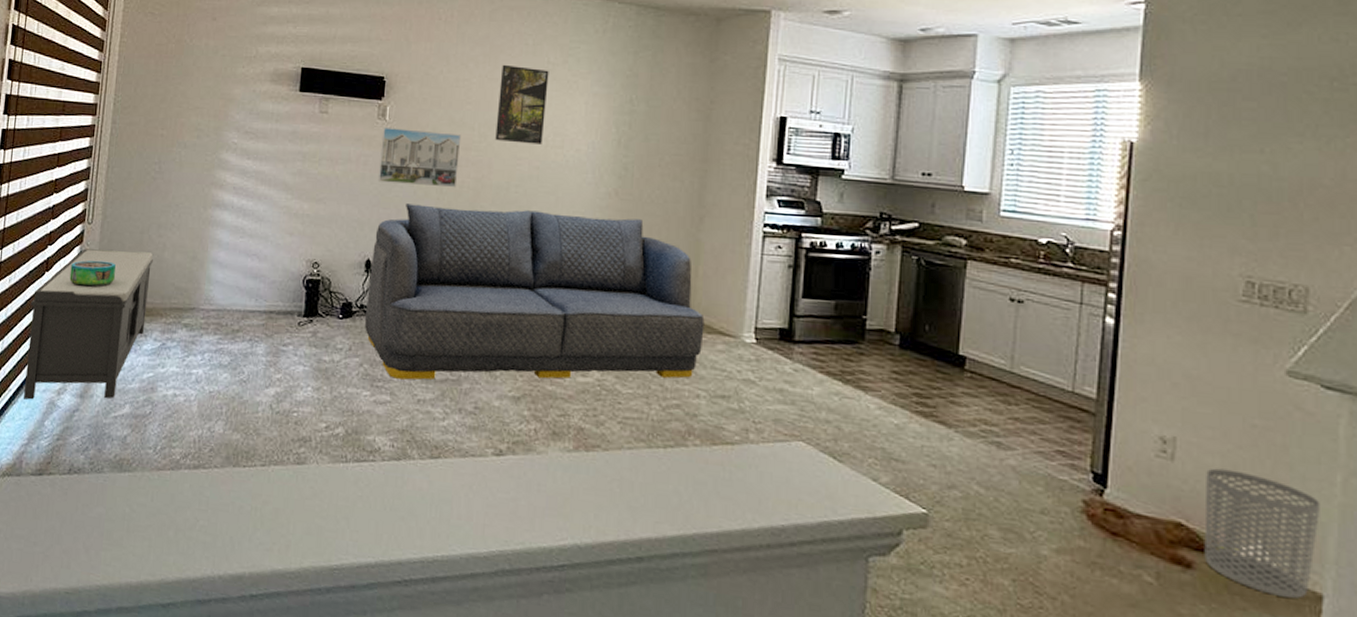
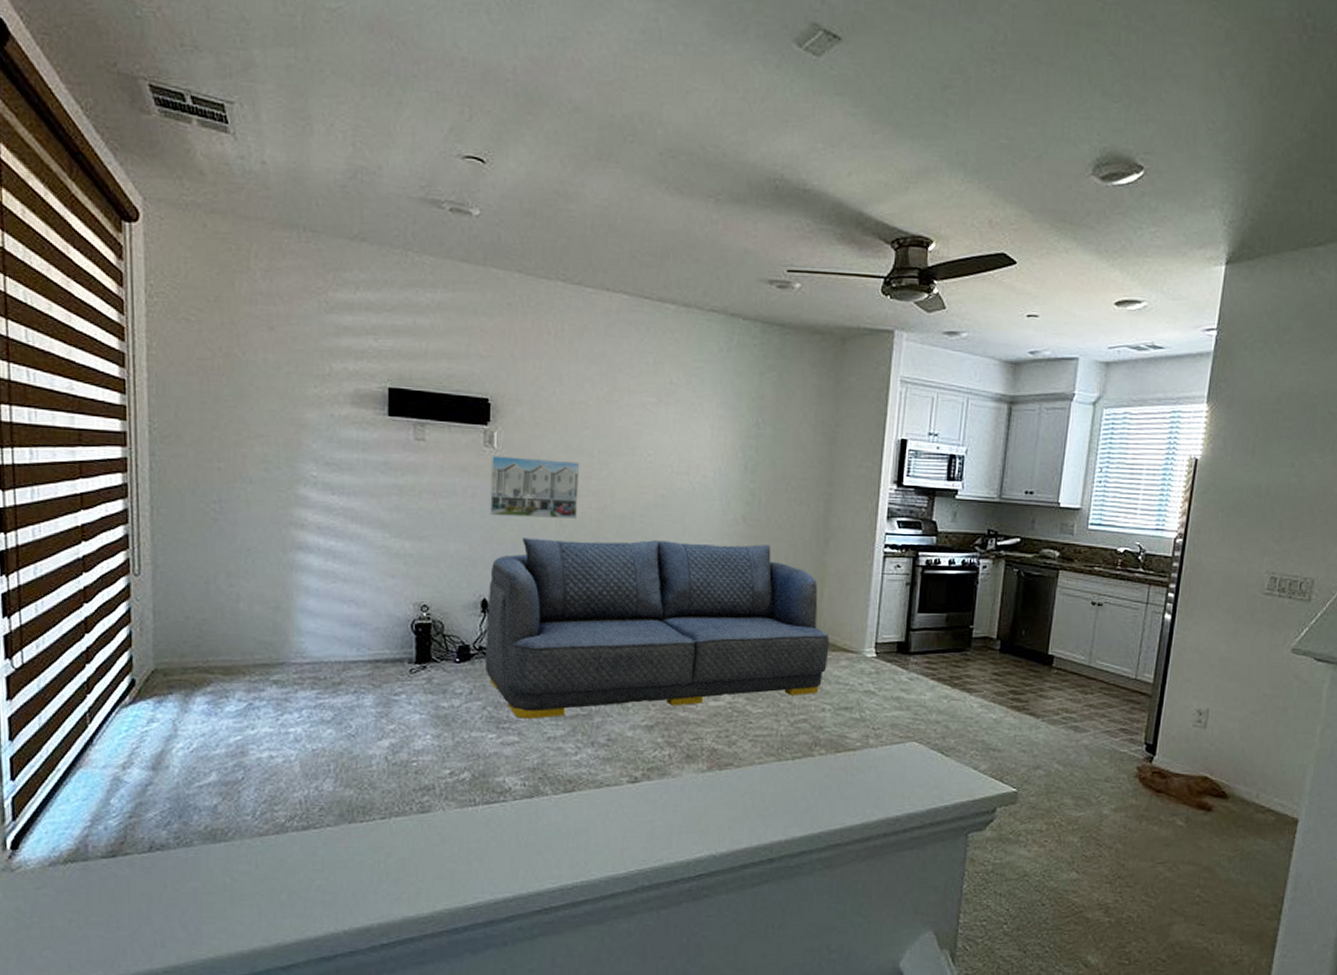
bench: present [23,248,153,400] -> none [70,603,226,778]
decorative bowl: present [69,260,116,288] -> none [118,617,178,649]
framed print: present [495,64,549,144] -> none [617,385,672,471]
waste bin: present [1204,468,1320,599] -> none [1221,731,1304,824]

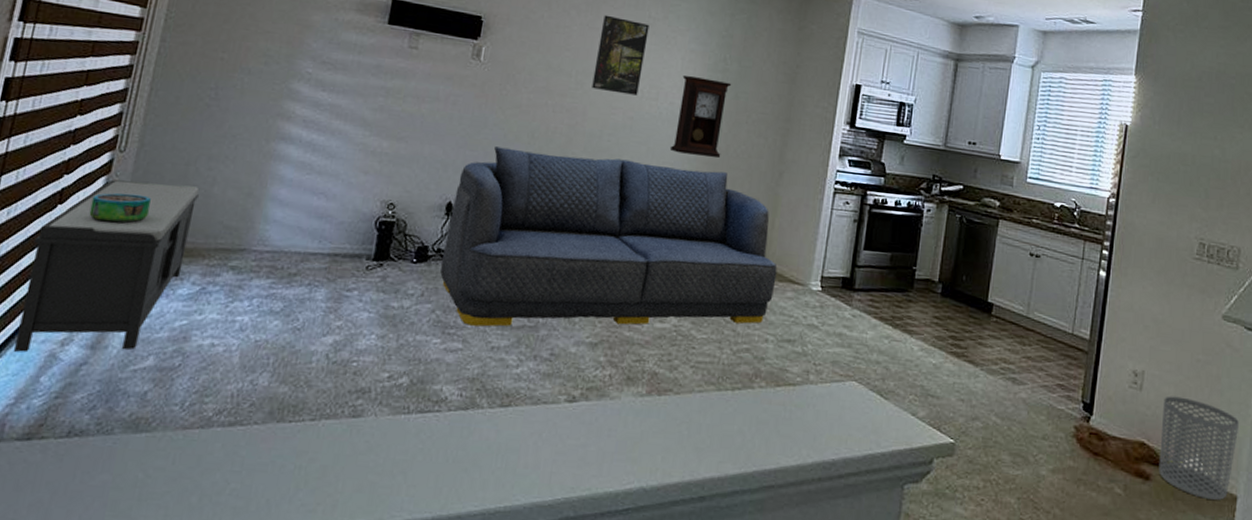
bench: none [70,603,226,778] -> present [13,179,200,353]
decorative bowl: none [118,617,178,649] -> present [89,192,151,224]
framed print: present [489,456,580,520] -> none [466,68,558,134]
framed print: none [617,385,672,471] -> present [592,14,650,96]
pendulum clock: none [707,444,767,531] -> present [669,75,732,159]
waste bin: none [1221,731,1304,824] -> present [1158,395,1239,500]

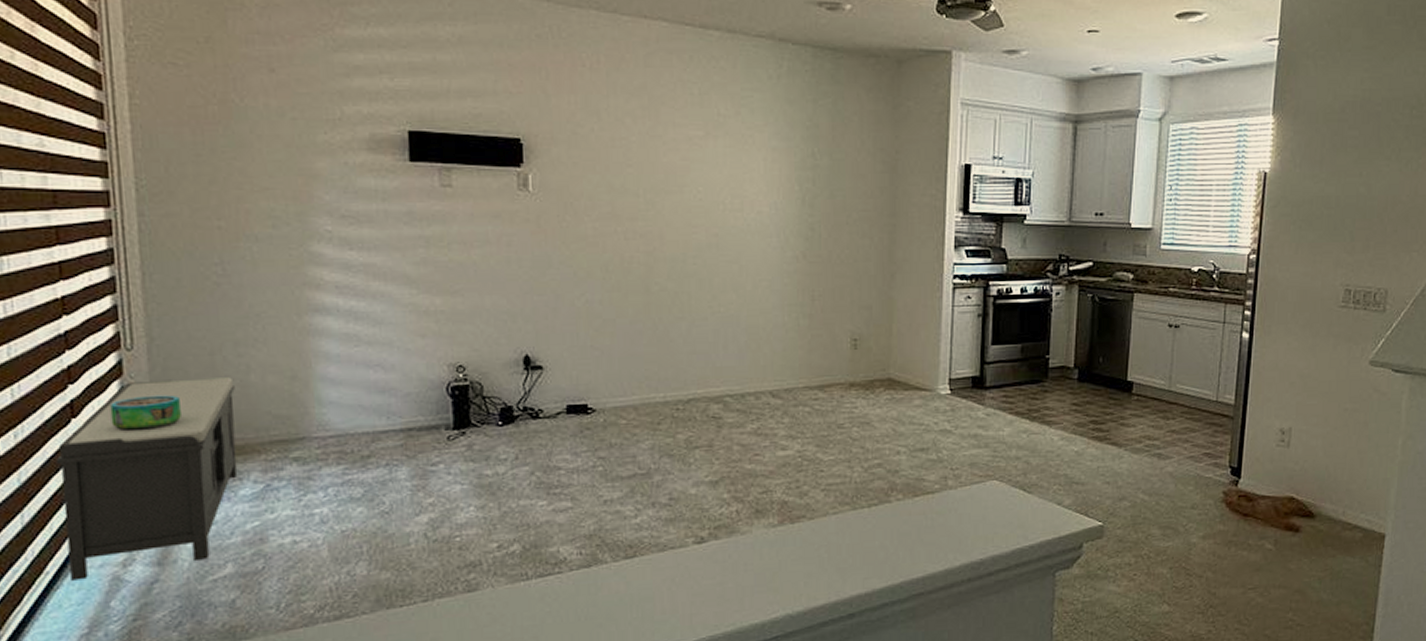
sofa: present [440,147,777,327] -> none [530,282,901,482]
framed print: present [592,14,650,96] -> none [664,118,721,209]
pendulum clock: present [669,75,732,159] -> none [764,177,825,268]
waste bin: present [1158,395,1239,500] -> none [1308,447,1387,541]

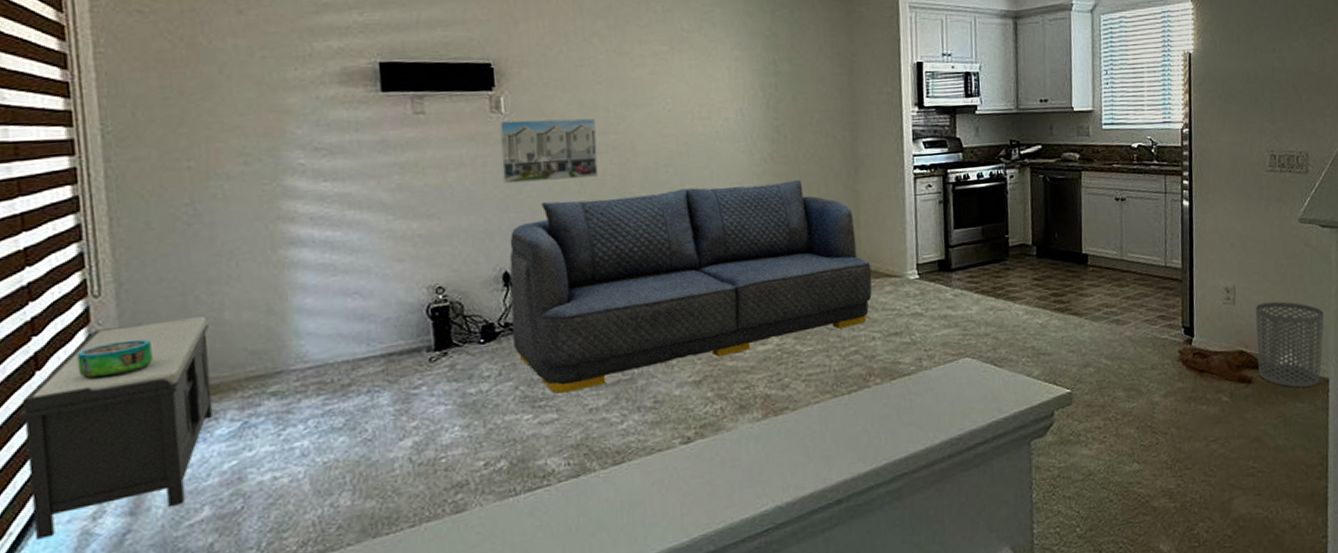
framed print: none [525,200,625,265] -> present [499,118,598,184]
sofa: none [530,282,901,482] -> present [509,180,872,394]
waste bin: none [1308,447,1387,541] -> present [1255,301,1324,388]

